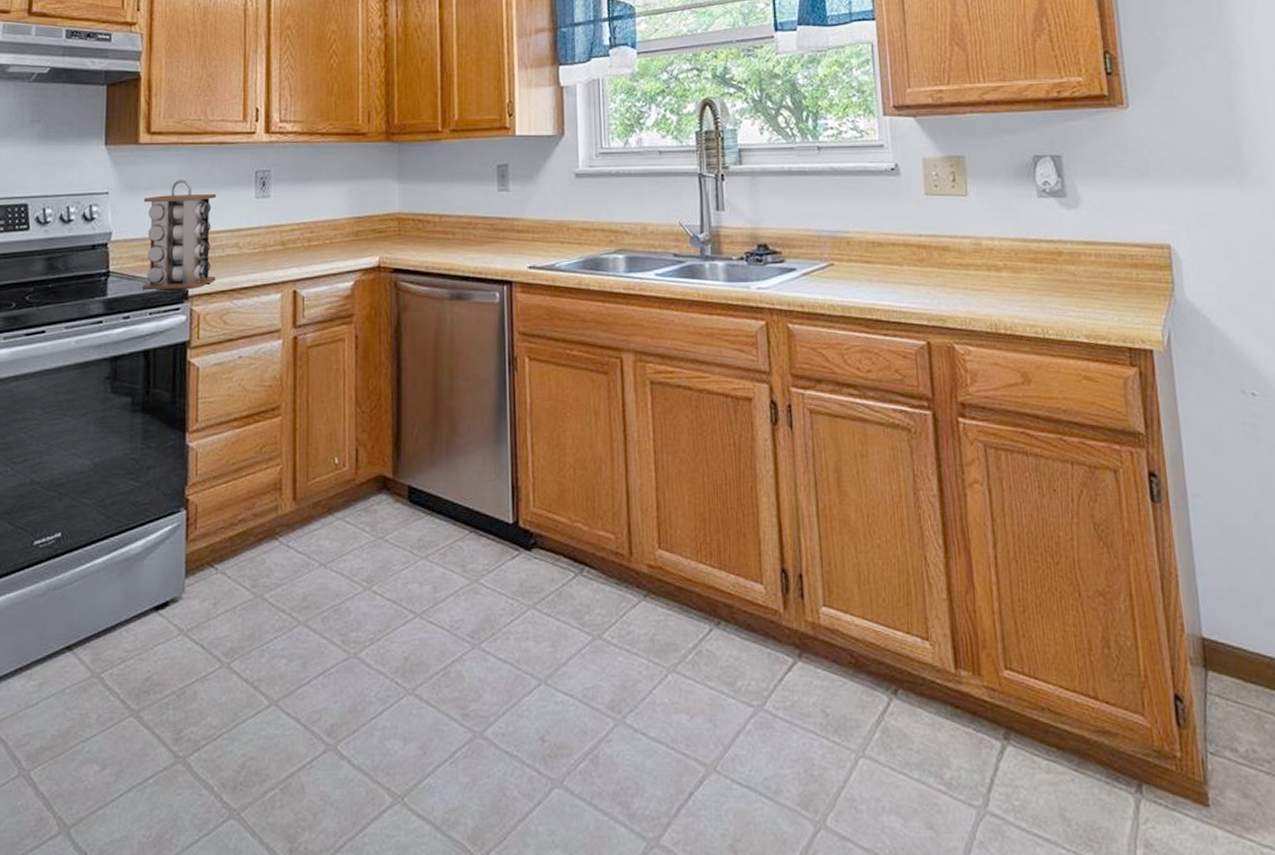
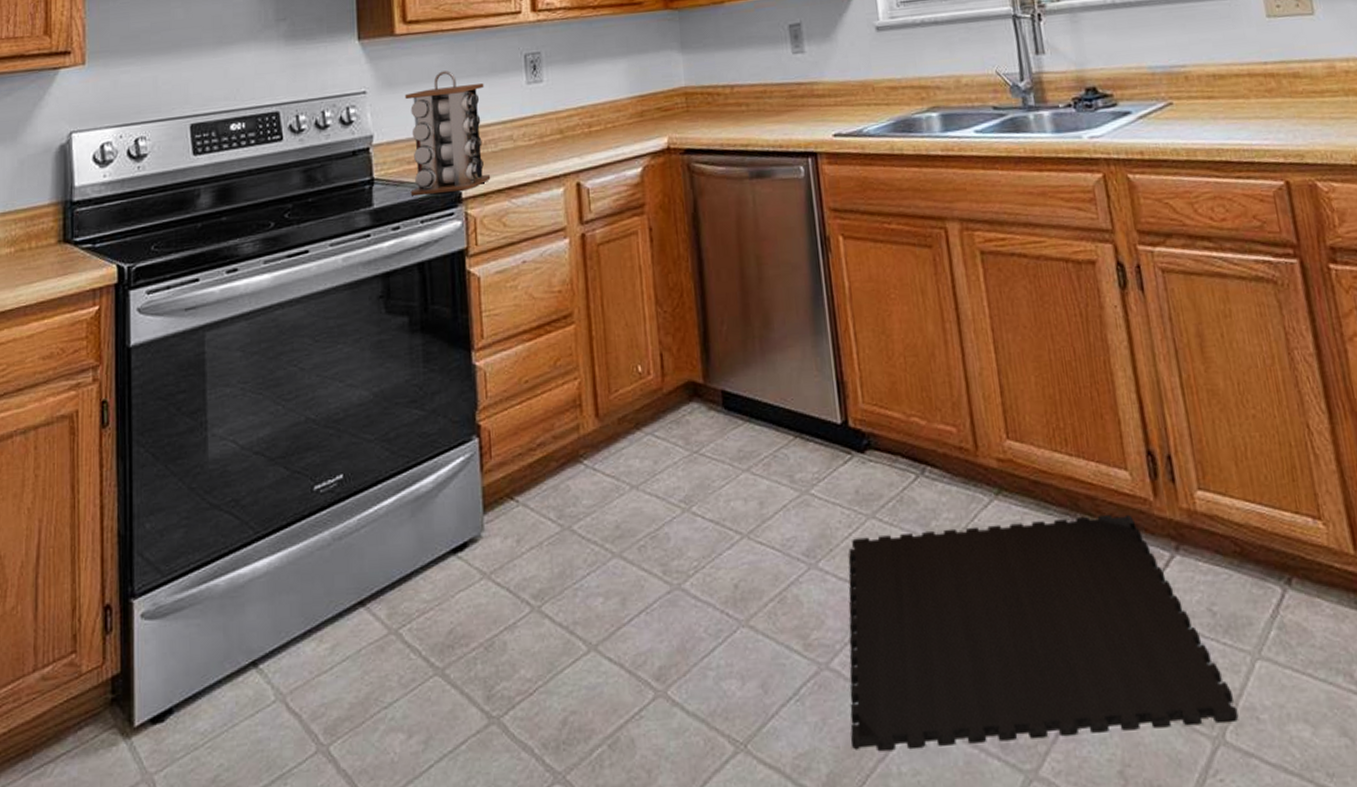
floor mat: none [497,621,840,812] -> present [848,514,1239,751]

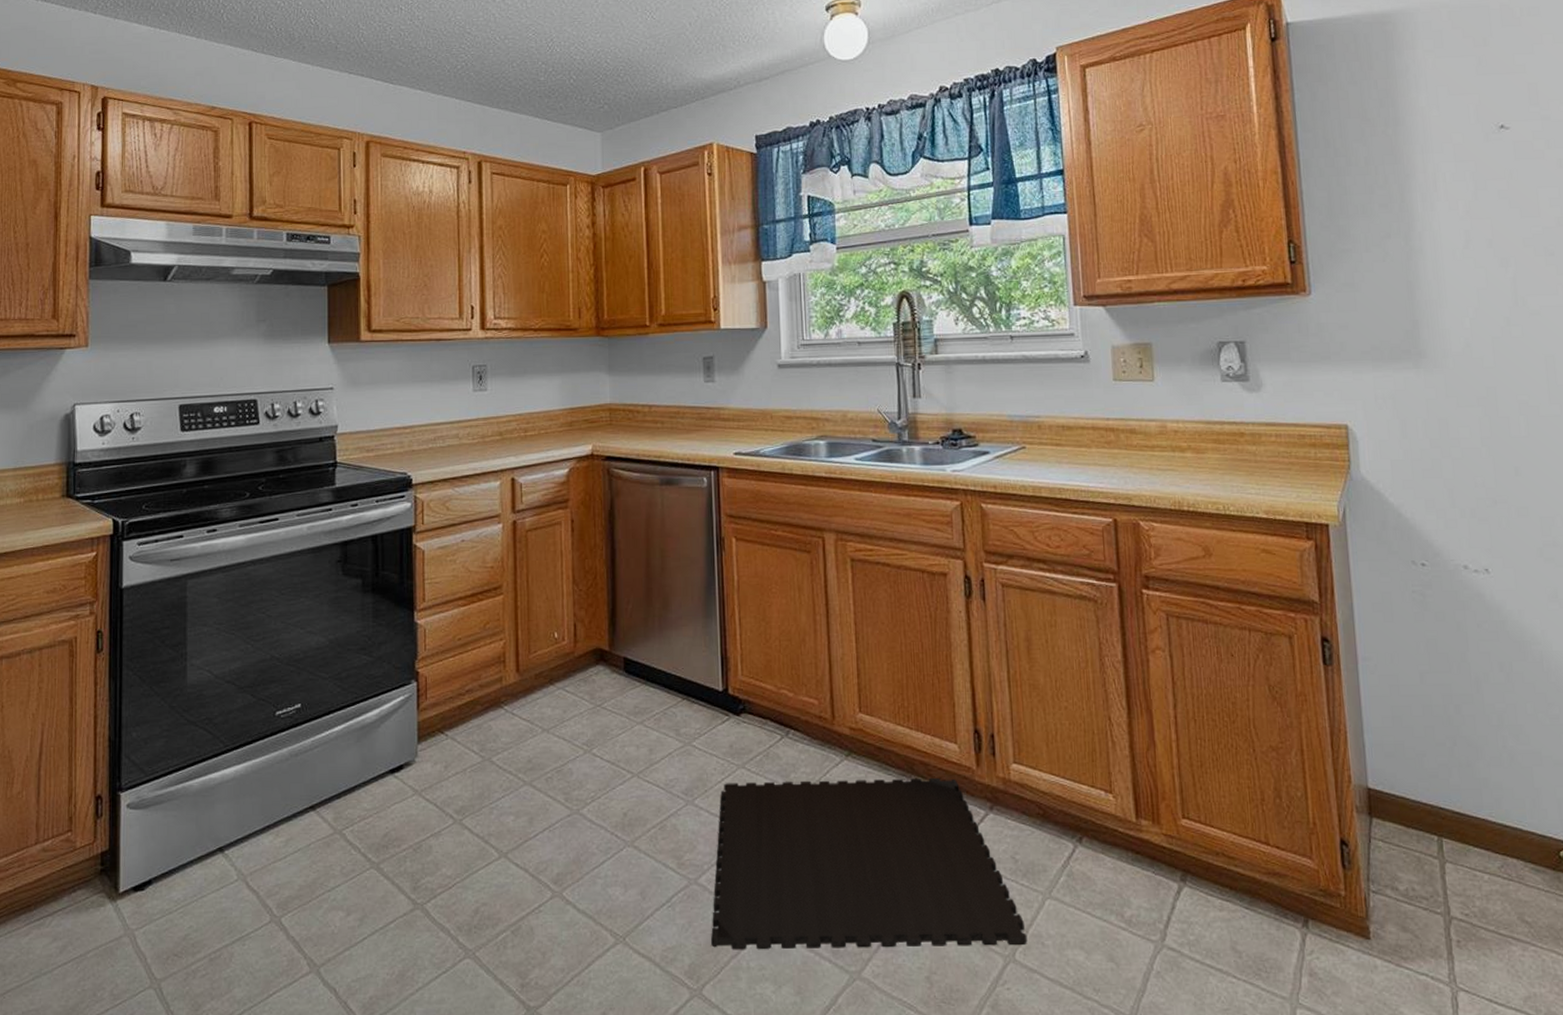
spice rack: present [404,70,491,197] -> none [367,375,438,481]

